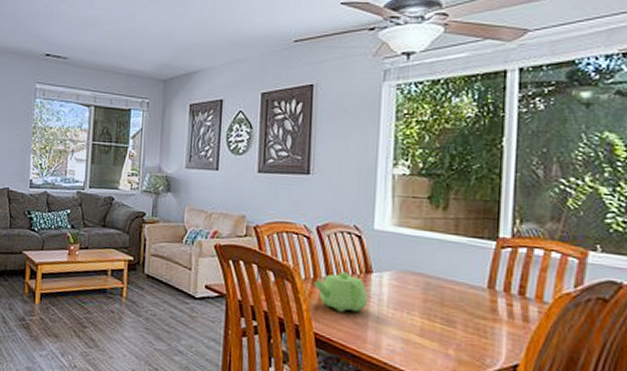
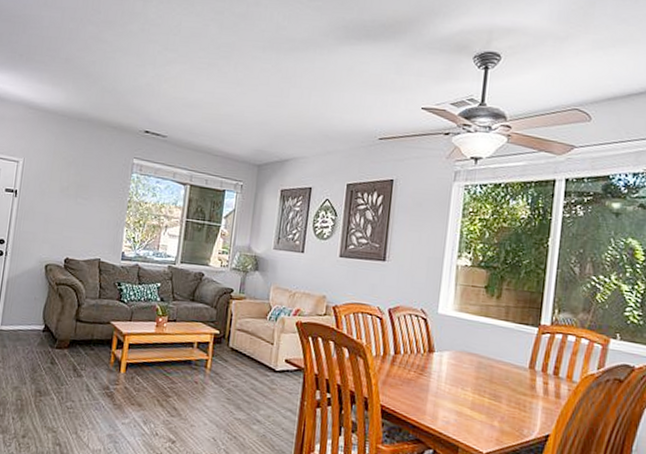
teapot: present [314,271,367,313] -> none [383,350,429,387]

